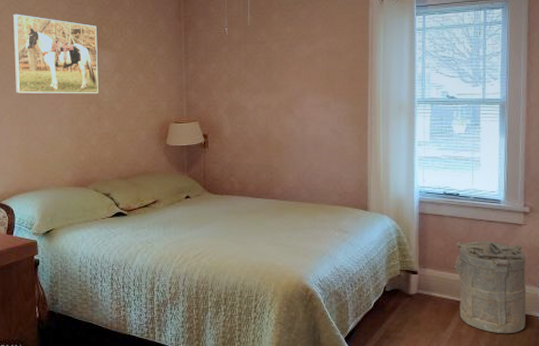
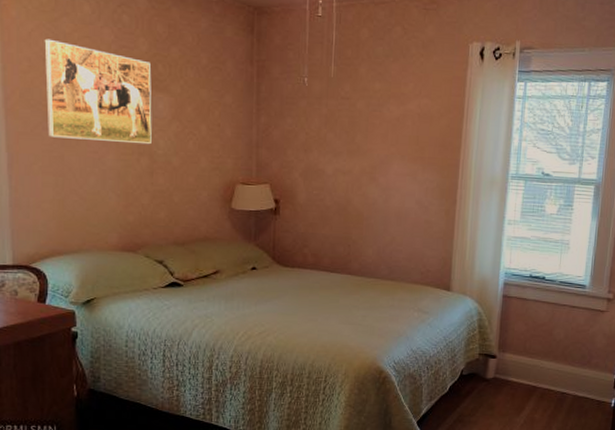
laundry hamper: present [454,240,527,334] -> none [533,325,605,420]

